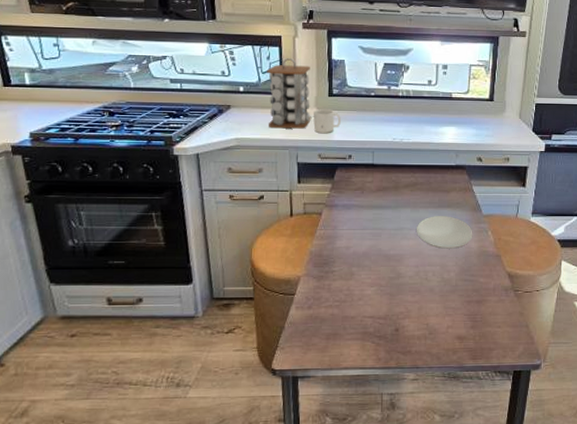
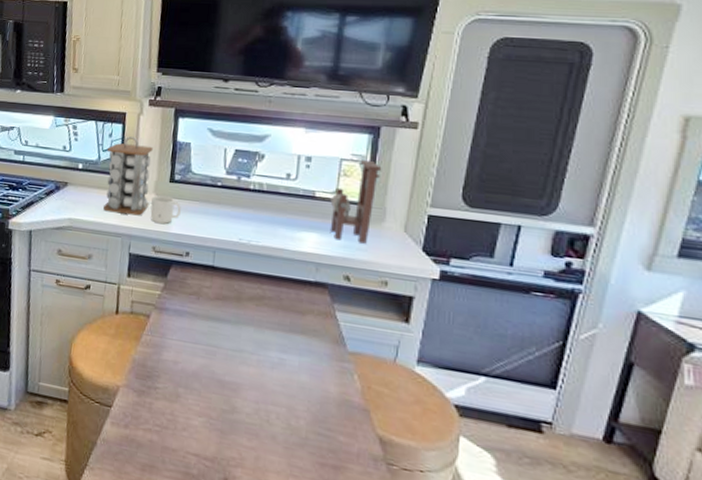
plate: present [417,216,473,249] -> none [260,341,333,390]
paper towel holder: none [464,64,501,131] -> present [330,159,382,244]

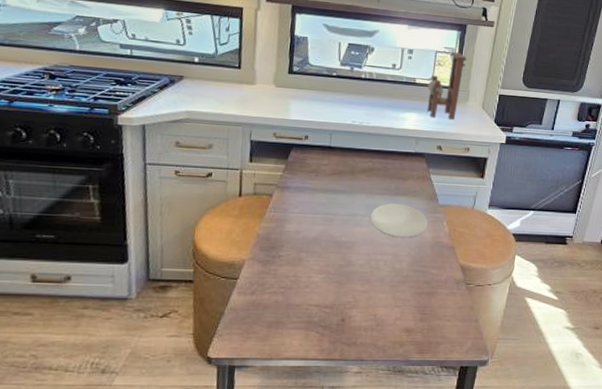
spice rack: present [103,136,153,216] -> none [223,31,271,106]
mug: present [150,195,181,225] -> none [270,85,300,112]
plate: none [260,341,333,390] -> present [370,203,428,238]

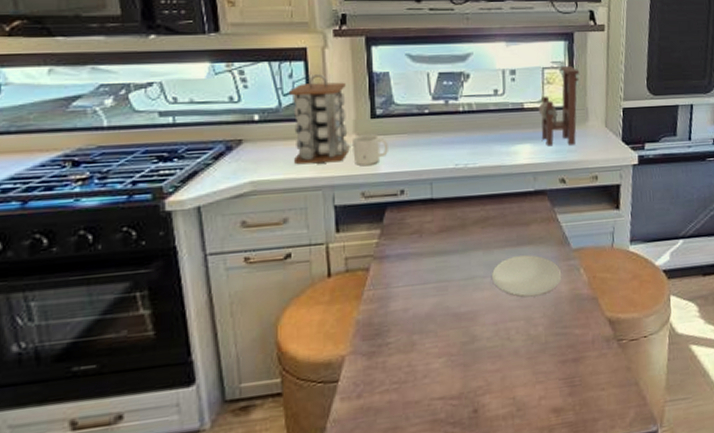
spice rack: none [223,31,271,106] -> present [288,74,350,165]
mug: none [270,85,300,112] -> present [353,133,388,167]

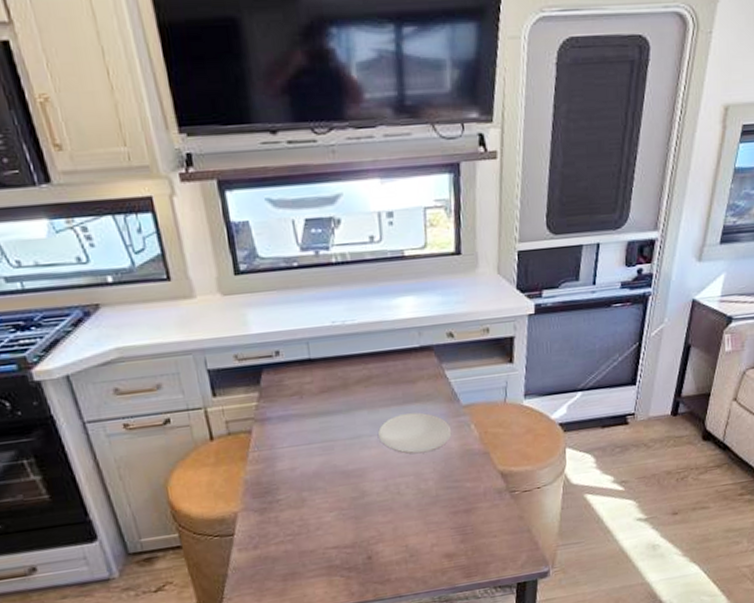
spice rack: present [288,74,350,165] -> none [139,227,216,329]
mug: present [353,133,388,167] -> none [217,292,258,328]
paper towel holder: present [538,65,580,147] -> none [421,203,468,298]

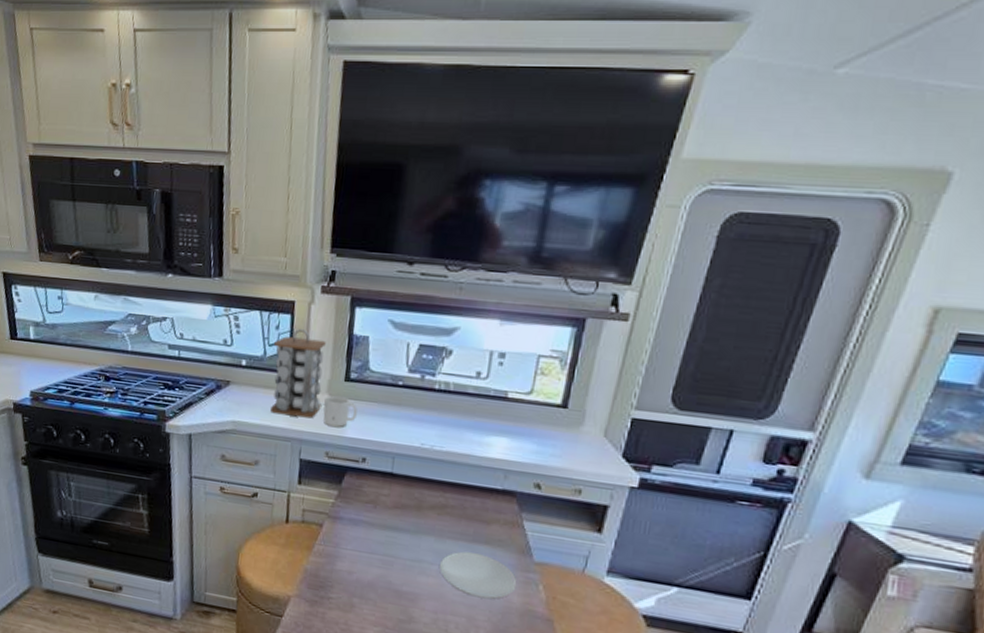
spice rack: none [139,227,216,329] -> present [271,329,326,419]
mug: none [217,292,258,328] -> present [323,395,357,428]

